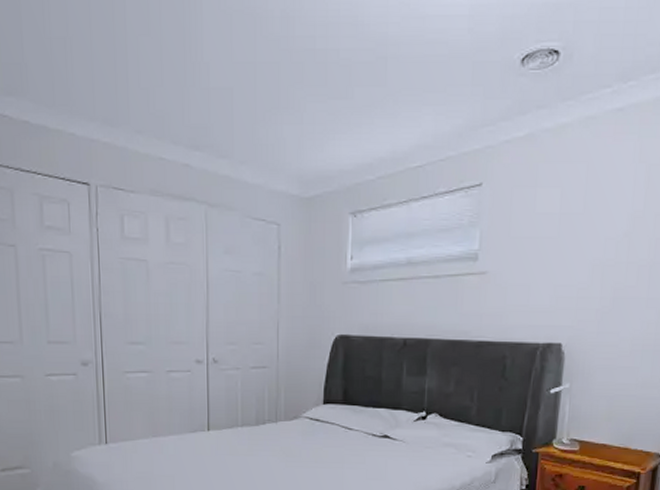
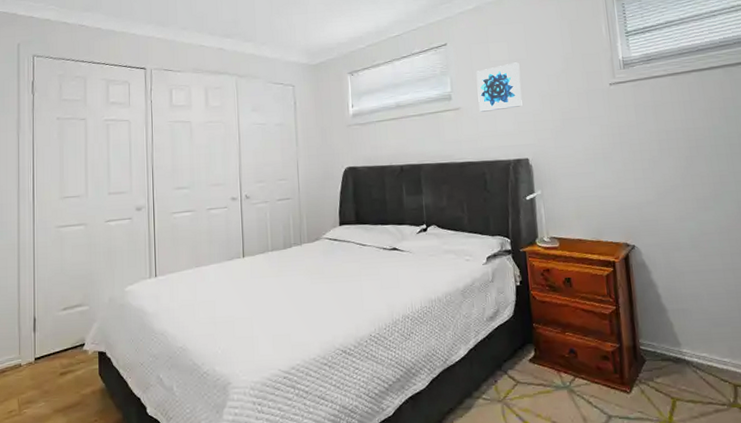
wall art: none [511,217,572,280] -> present [476,62,522,112]

